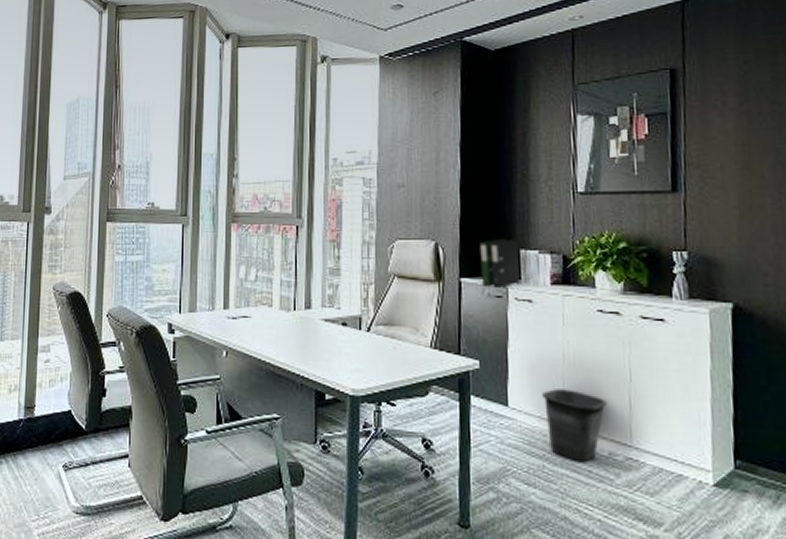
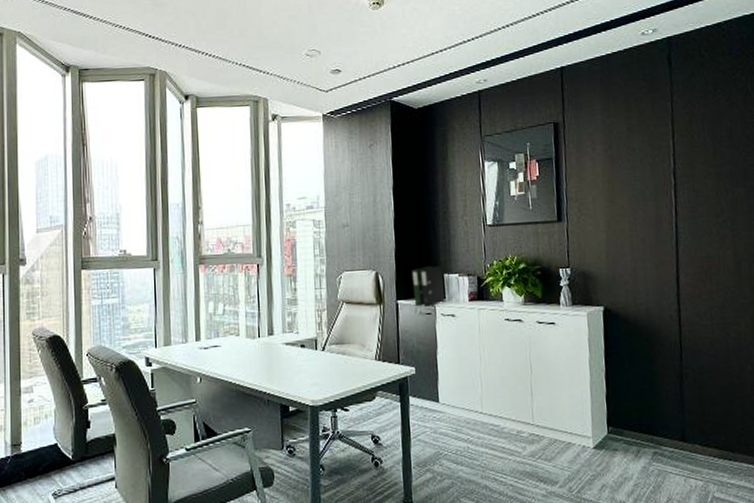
waste bin: present [542,389,608,461] -> none [465,384,515,441]

